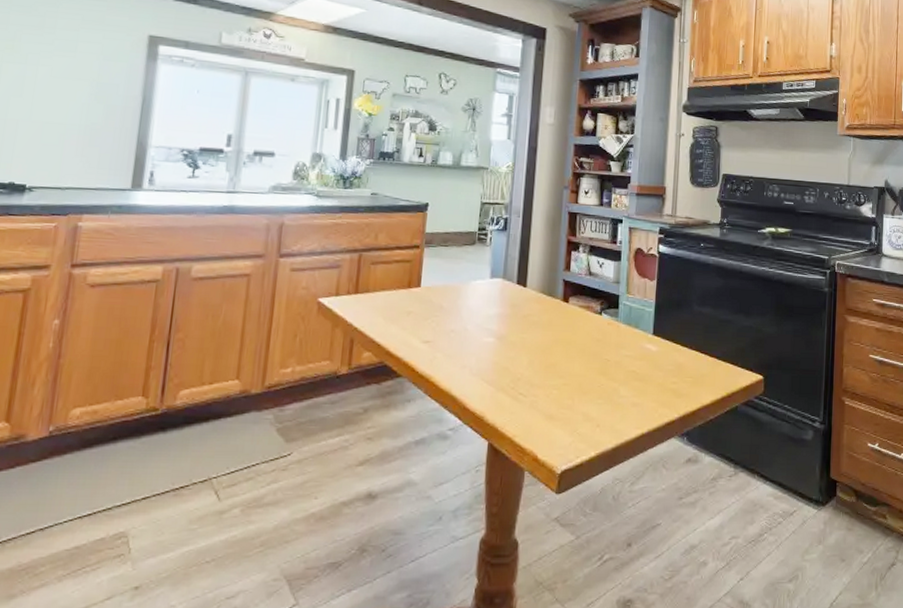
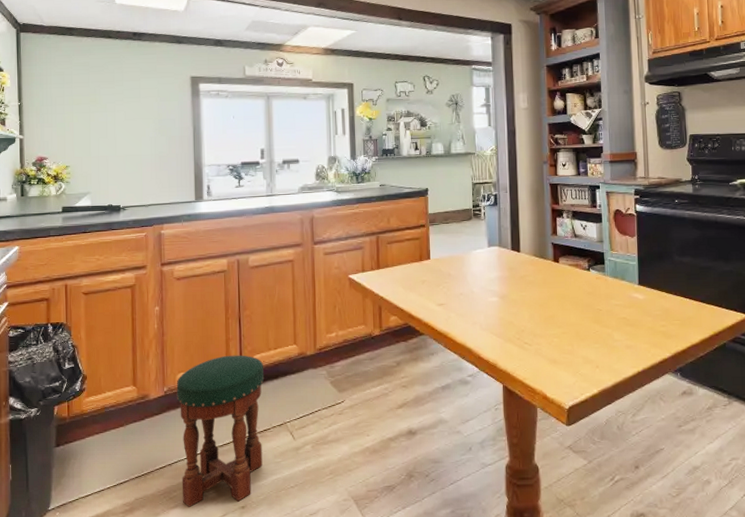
stool: none [51,388,192,587] -> present [176,355,265,507]

